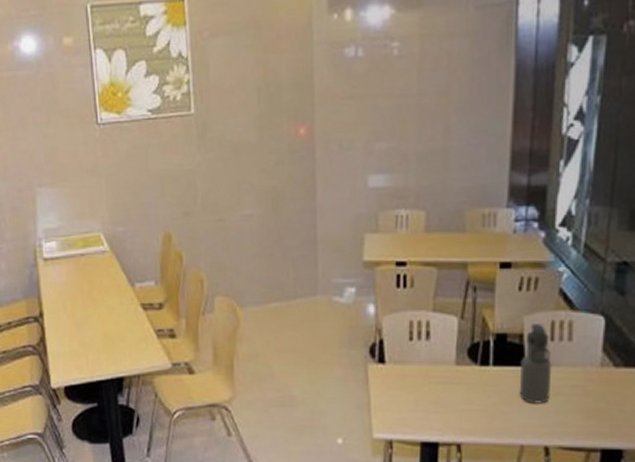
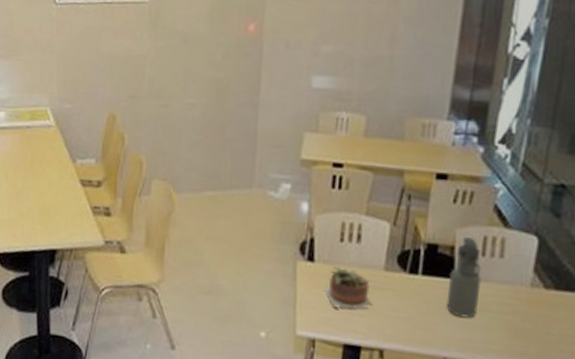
succulent plant: none [398,365,445,407] -> present [325,266,371,310]

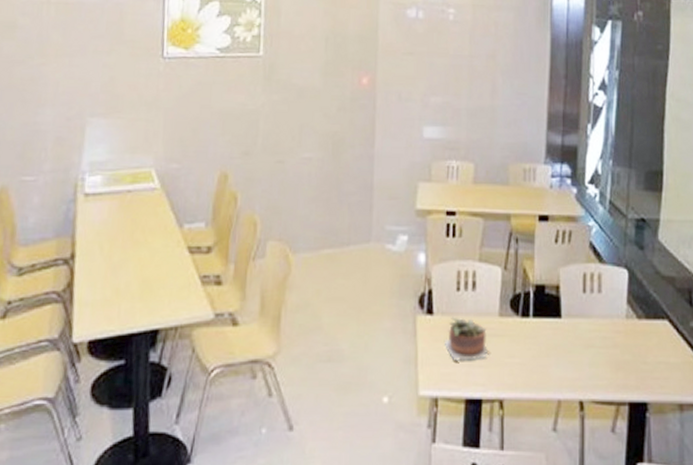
water bottle: present [446,237,482,318] -> none [556,276,585,356]

